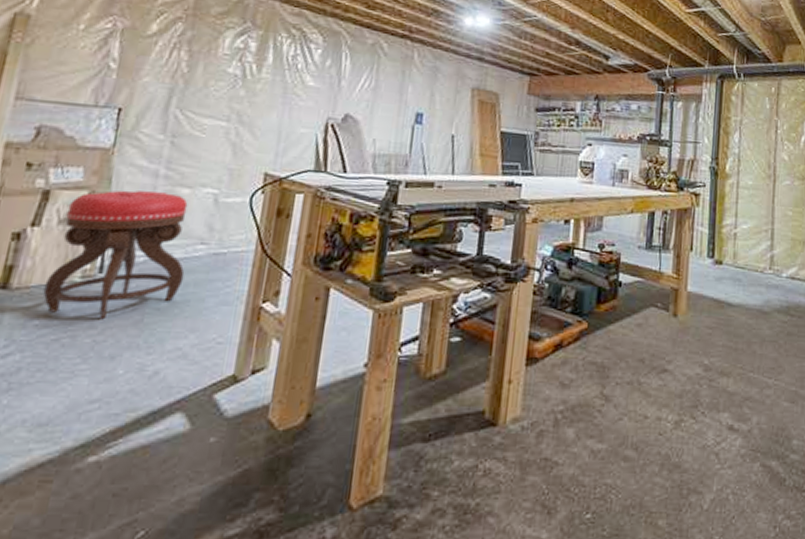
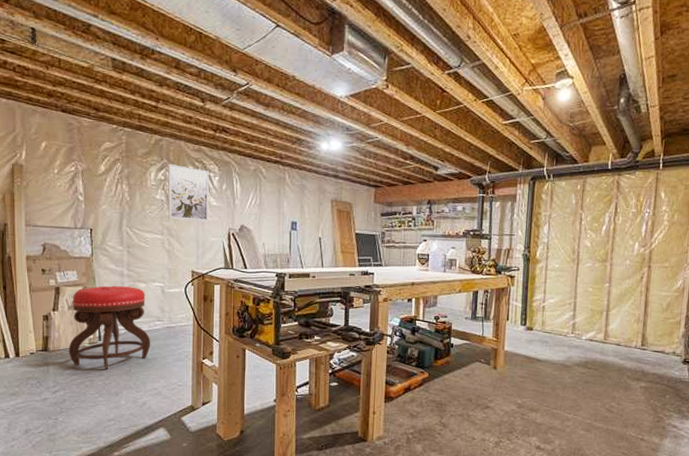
wall art: none [241,28,310,108] -> present [168,163,209,222]

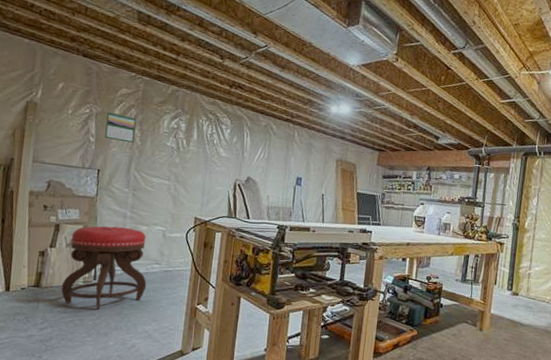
calendar: none [93,168,123,199] -> present [105,111,137,143]
wall art: present [168,163,209,222] -> none [177,113,221,172]

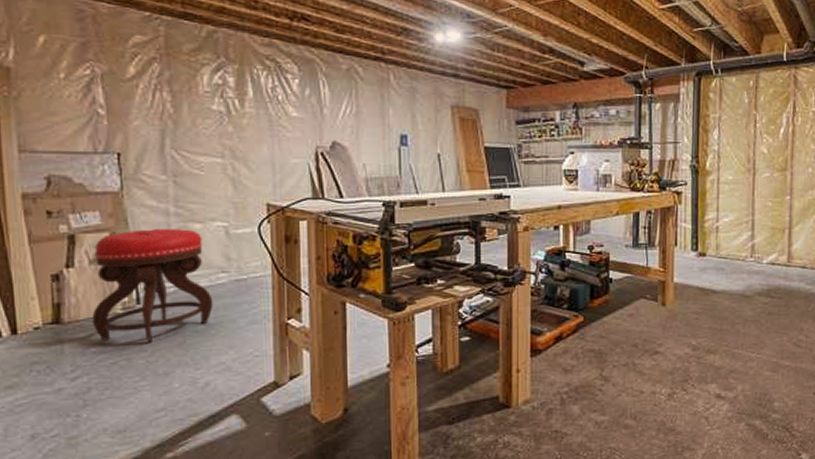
calendar: present [105,111,137,143] -> none [118,70,164,111]

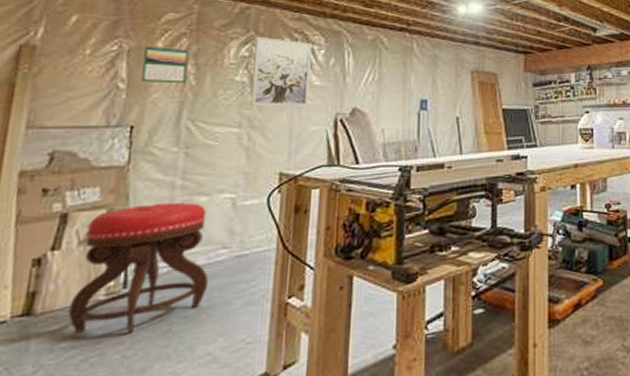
calendar: none [118,70,164,111] -> present [141,45,189,84]
wall art: none [227,62,287,139] -> present [250,36,312,107]

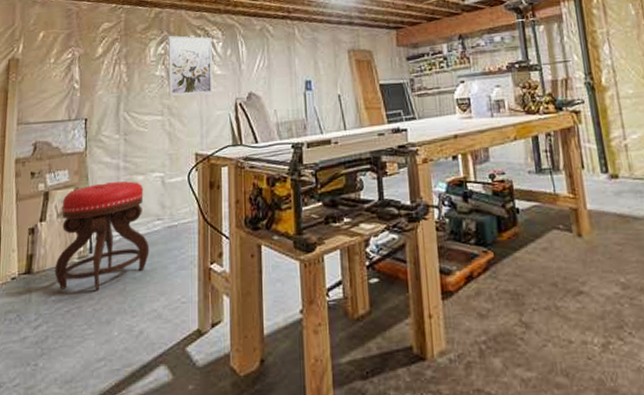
calendar: present [141,45,189,84] -> none [90,51,121,82]

